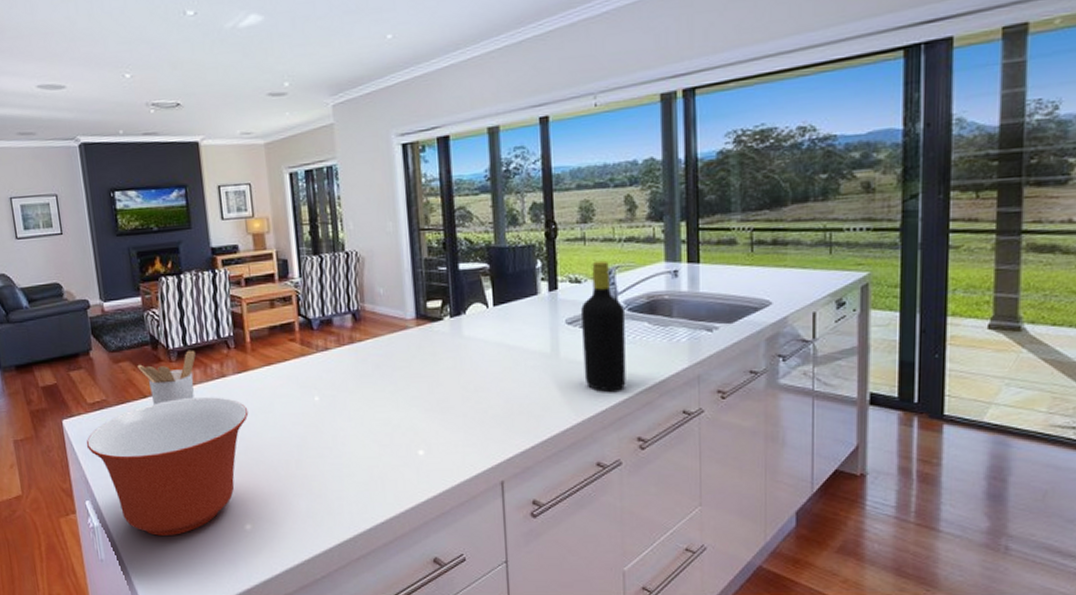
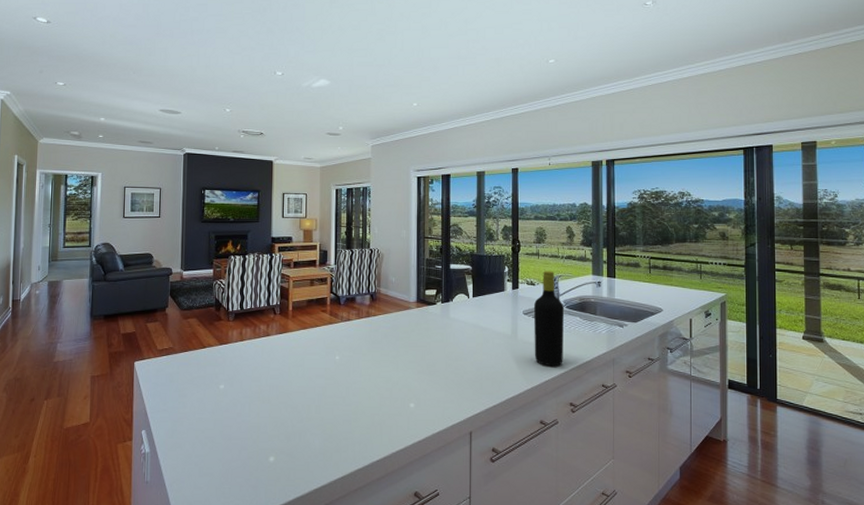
mixing bowl: present [86,397,249,536] -> none [150,351,284,463]
utensil holder: present [137,350,196,406] -> none [202,313,249,355]

